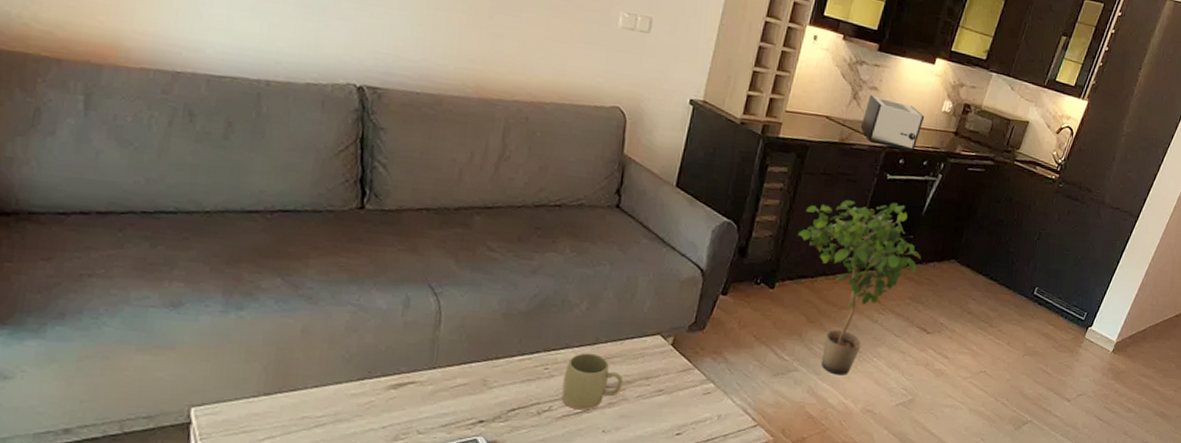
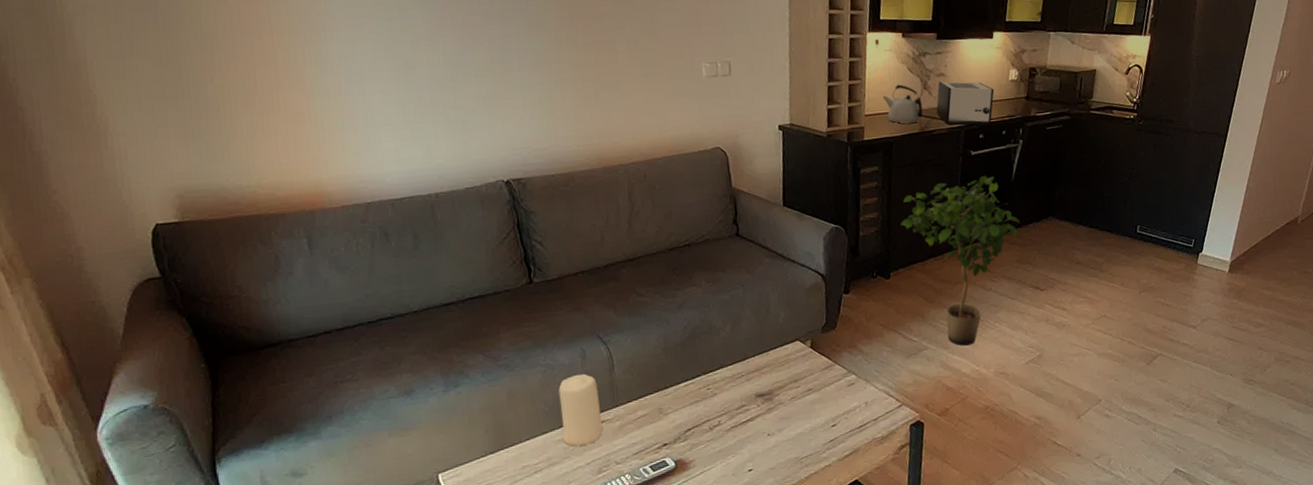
candle: none [358,323,416,406] -> present [558,373,603,446]
mug: present [561,353,624,410] -> none [724,368,777,420]
kettle: none [808,87,849,131] -> present [882,84,923,125]

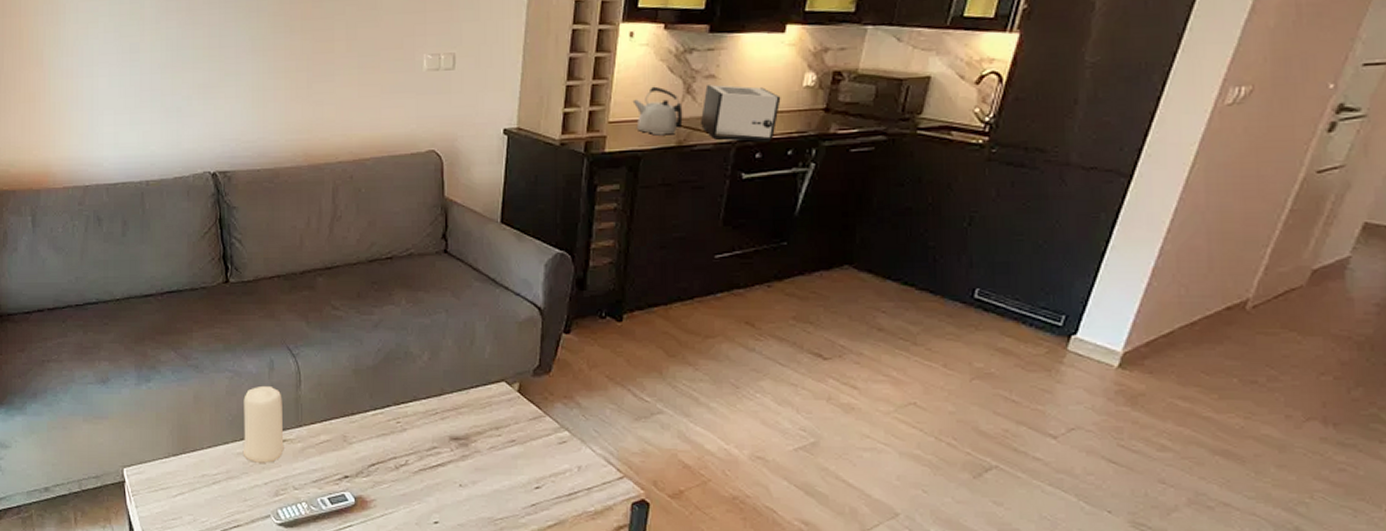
potted plant: present [901,175,1020,346] -> none [642,205,801,416]

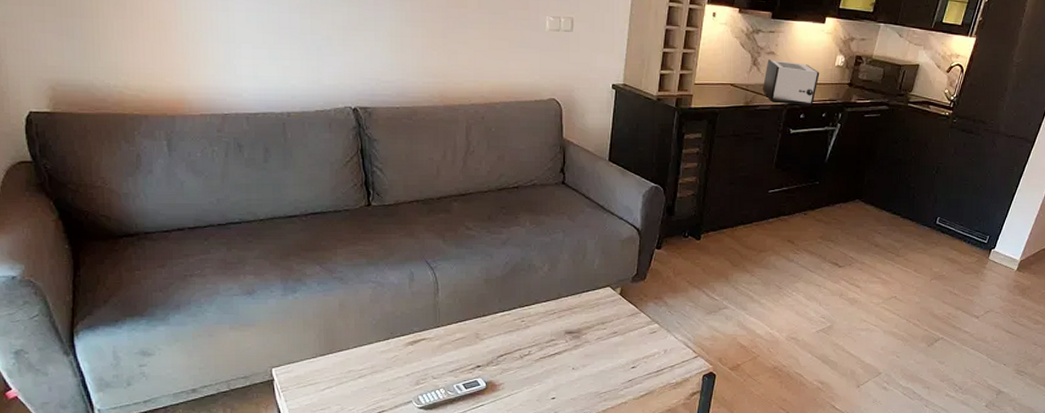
candle: present [242,385,284,463] -> none [386,294,424,358]
kettle: present [632,86,683,136] -> none [713,57,750,97]

